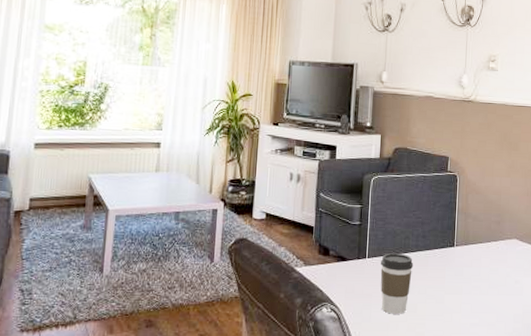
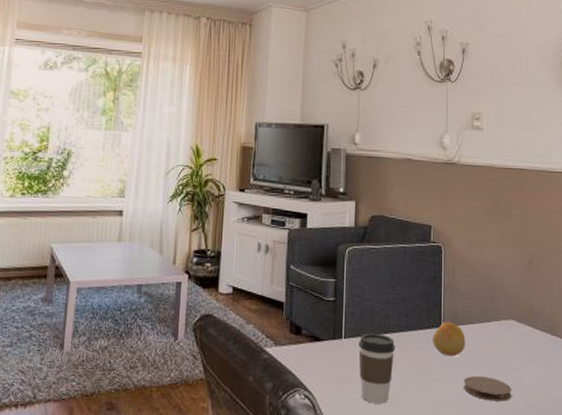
fruit: none [446,242,475,272] -> present [432,322,465,357]
coaster: none [472,288,513,309] -> present [464,376,512,402]

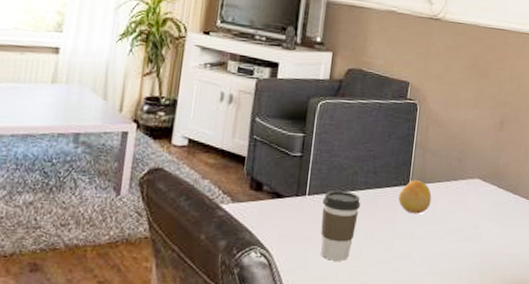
coaster: present [464,376,512,402] -> none [424,233,471,257]

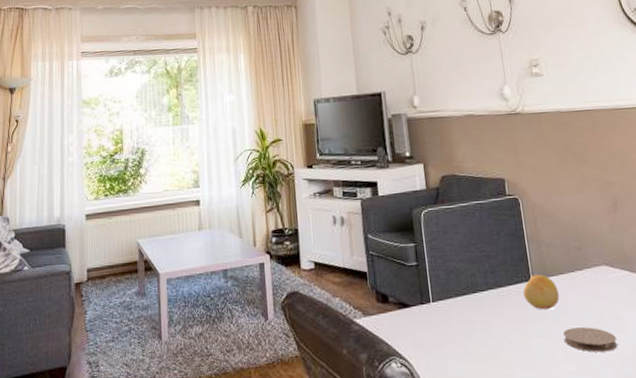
coffee cup: present [320,190,361,261] -> none [448,294,488,366]
coaster: none [424,233,471,257] -> present [563,327,618,352]

